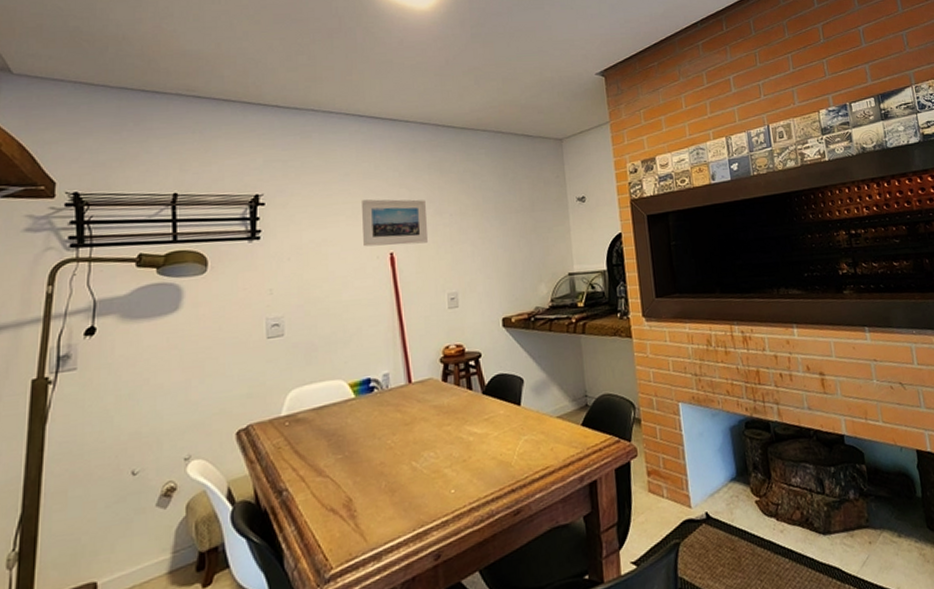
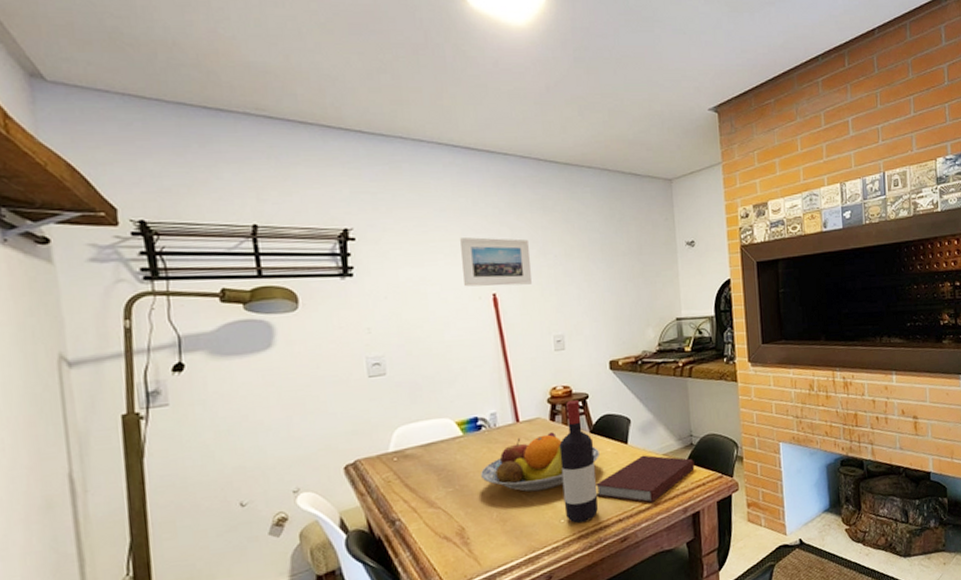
fruit bowl: none [371,393,492,459] -> present [481,432,599,493]
wine bottle: none [451,359,491,494] -> present [559,400,599,524]
notebook: none [488,417,590,472] -> present [596,455,695,504]

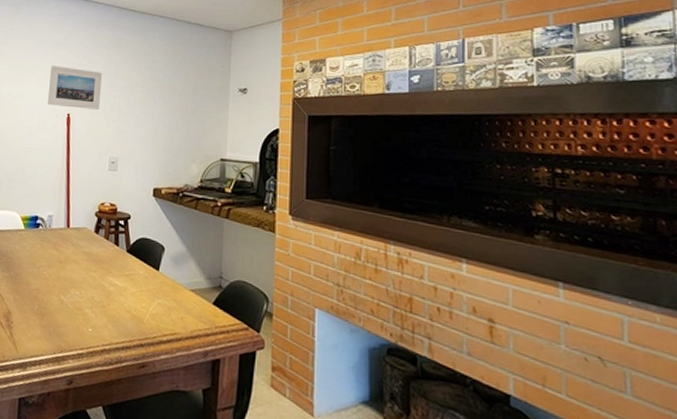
fruit bowl: present [481,432,599,493] -> none [32,242,132,297]
wine bottle: present [559,400,599,524] -> none [93,218,129,338]
notebook: present [596,455,695,504] -> none [123,285,221,337]

